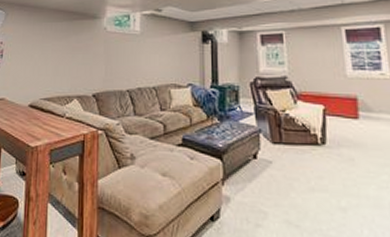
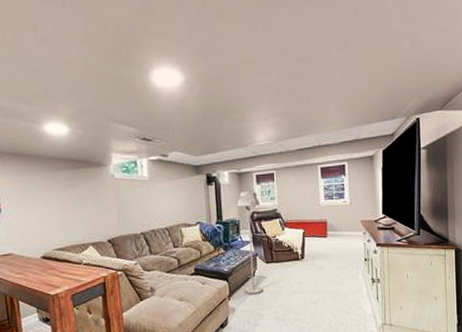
floor lamp: none [236,53,268,183] -> present [237,191,263,294]

